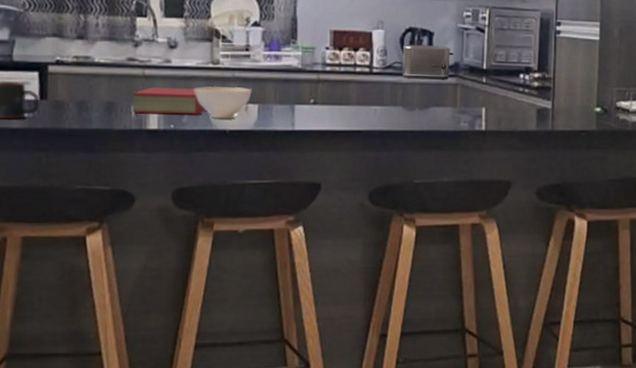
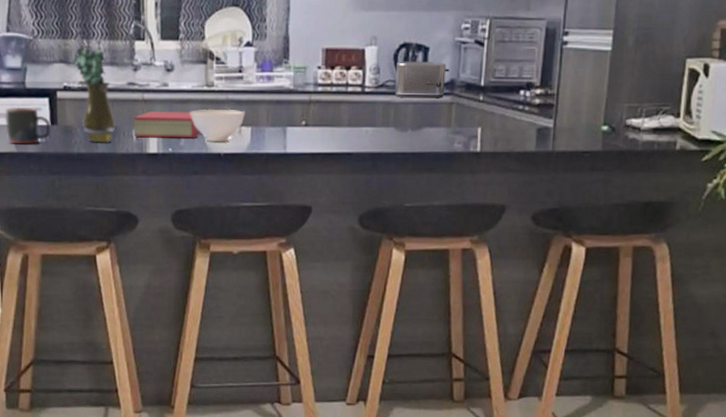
vase: none [67,16,112,118] -> present [73,42,115,142]

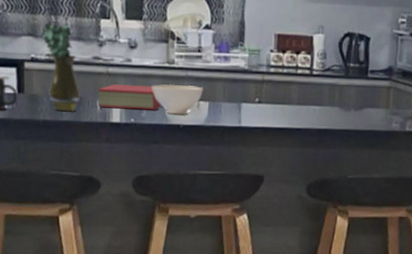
toaster: present [394,61,450,100] -> none [339,48,388,84]

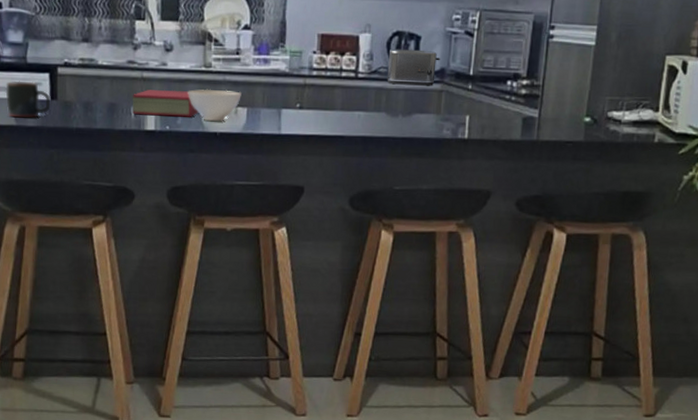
vase: present [40,17,80,111] -> none [74,20,114,118]
toaster: none [339,48,388,84] -> present [387,48,440,87]

